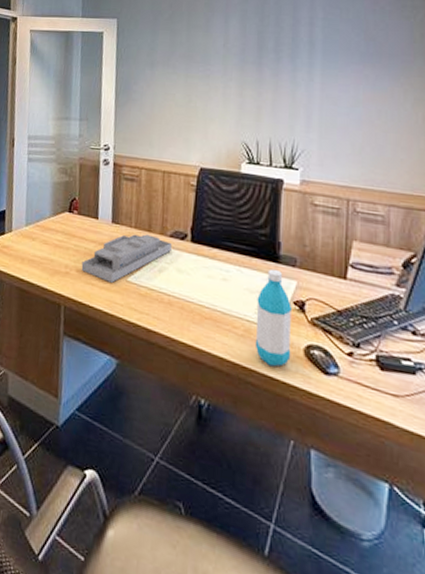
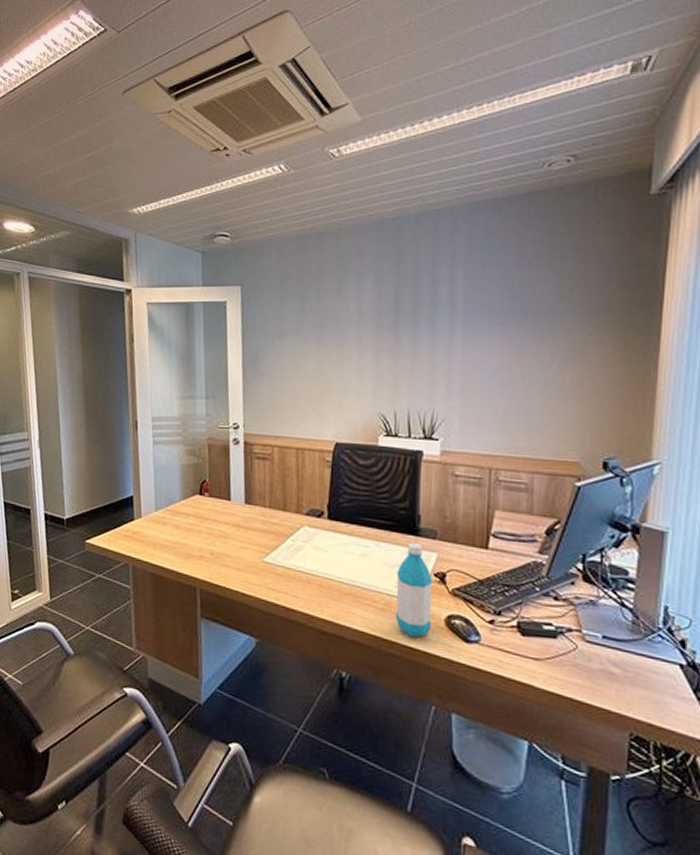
desk organizer: present [81,234,172,283] -> none [215,513,308,564]

